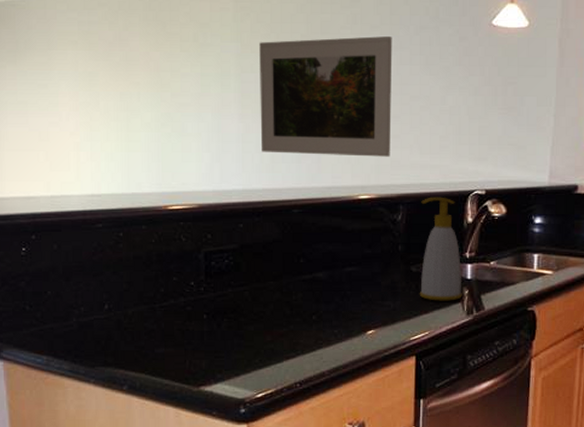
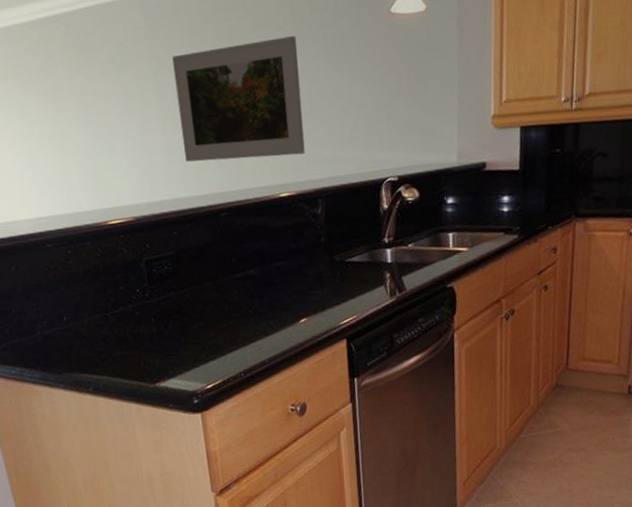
soap bottle: present [419,196,462,301] -> none [338,187,385,287]

